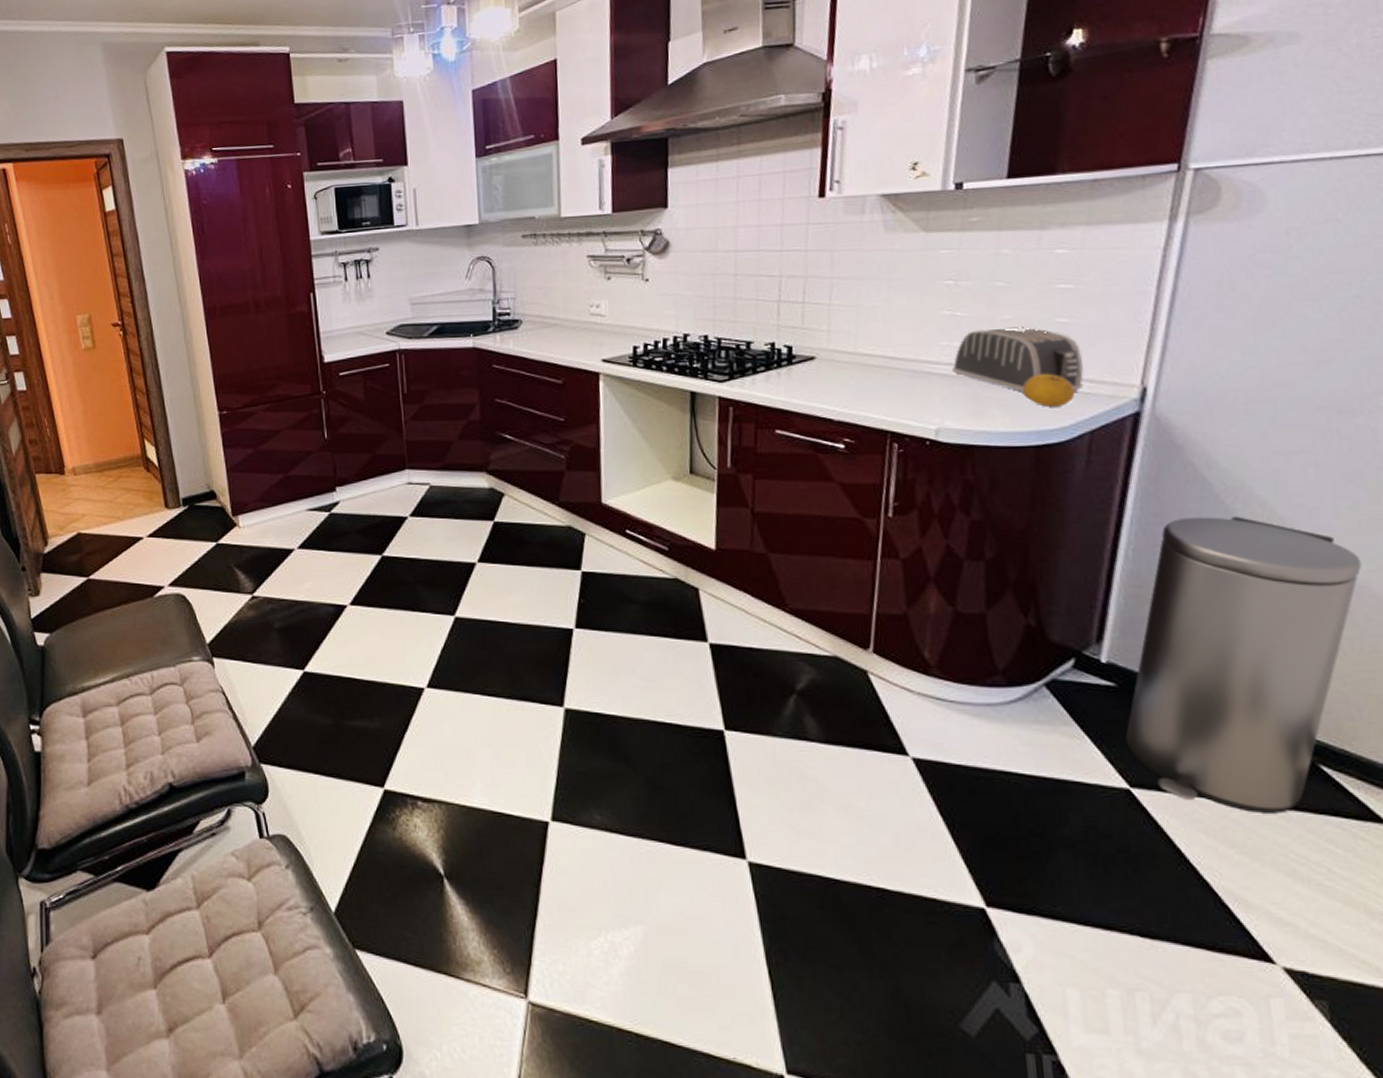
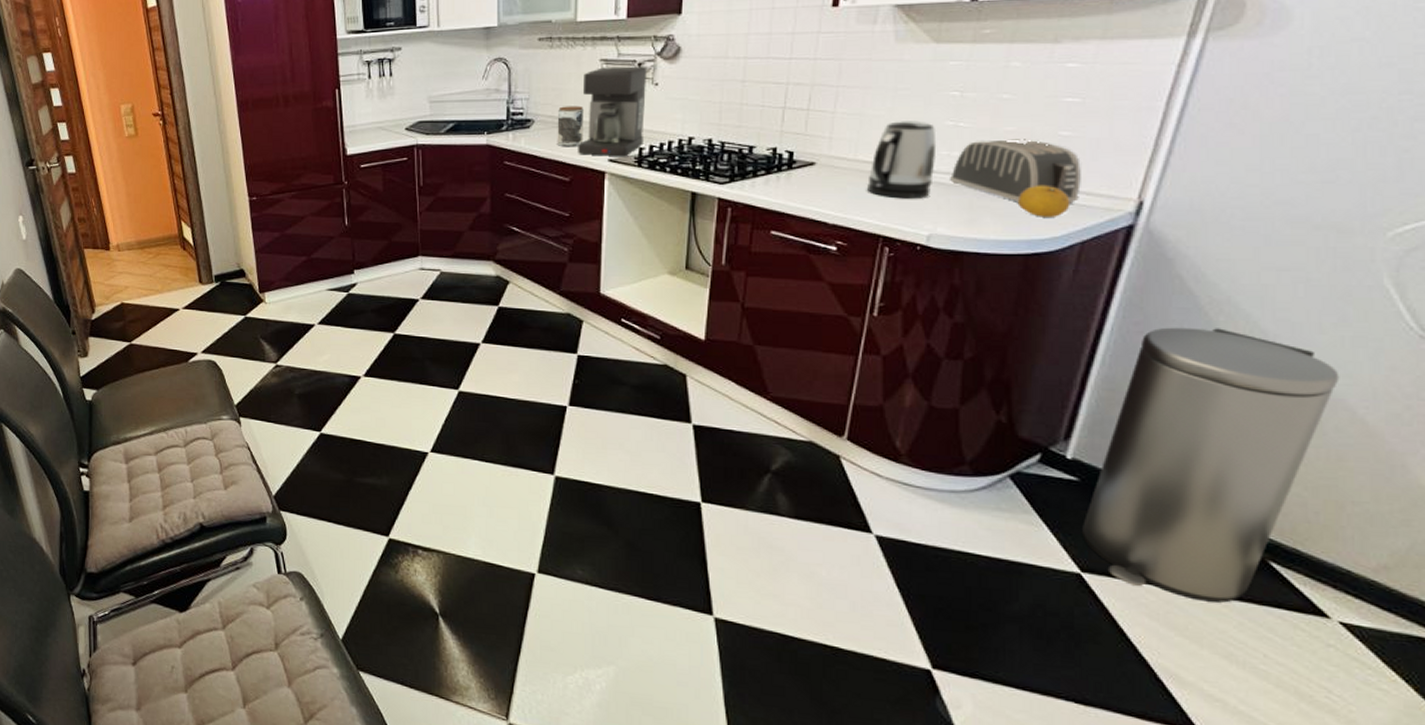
jar: none [546,304,575,348] -> present [557,106,585,147]
coffee maker: none [569,261,637,357] -> present [578,66,647,157]
kettle: none [869,311,936,392] -> present [866,121,937,199]

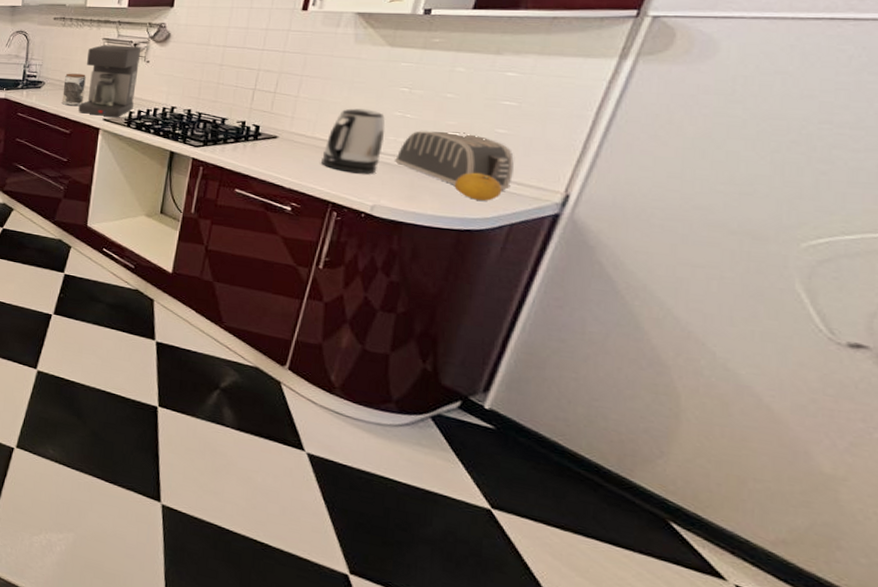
pedal bin: present [1082,327,1340,603] -> none [495,305,748,554]

